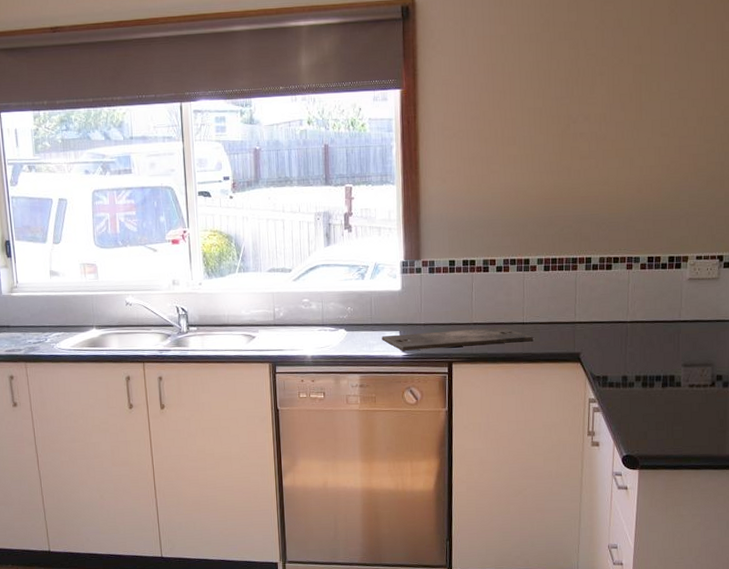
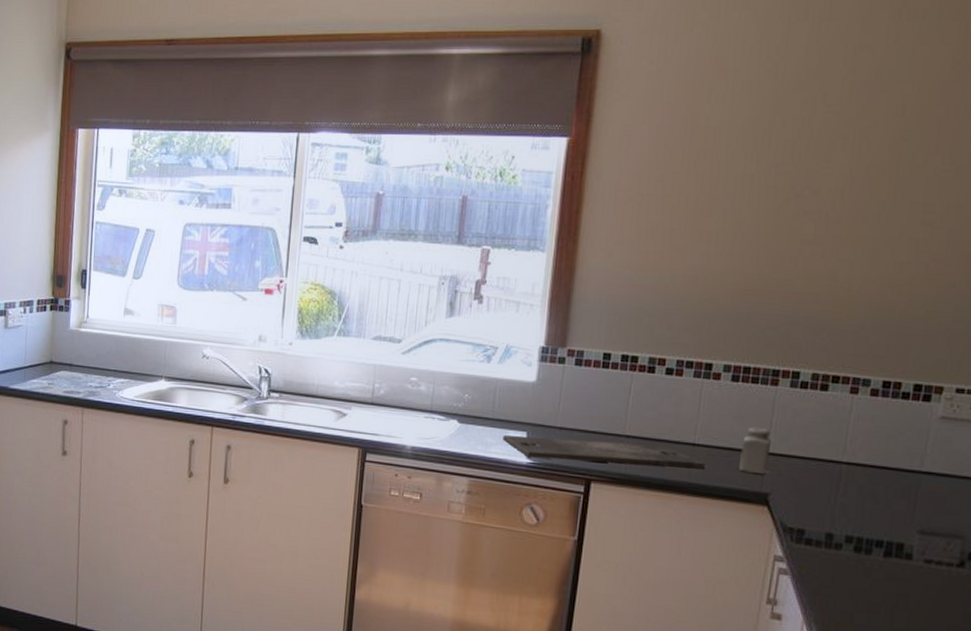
salt shaker: none [557,303,578,339] -> present [739,427,772,474]

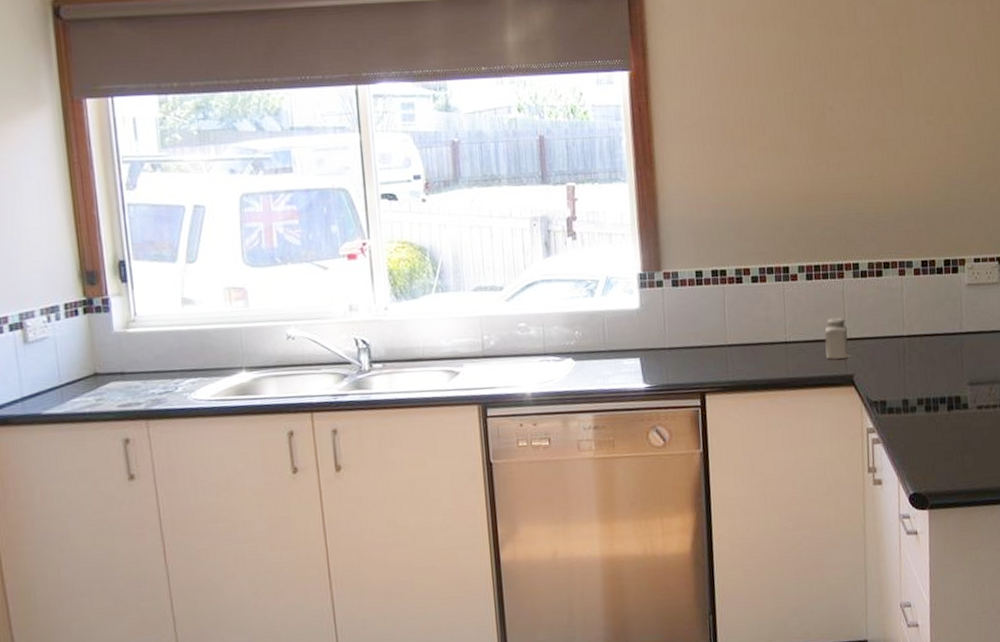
cutting board: present [503,435,705,469] -> none [618,347,799,382]

